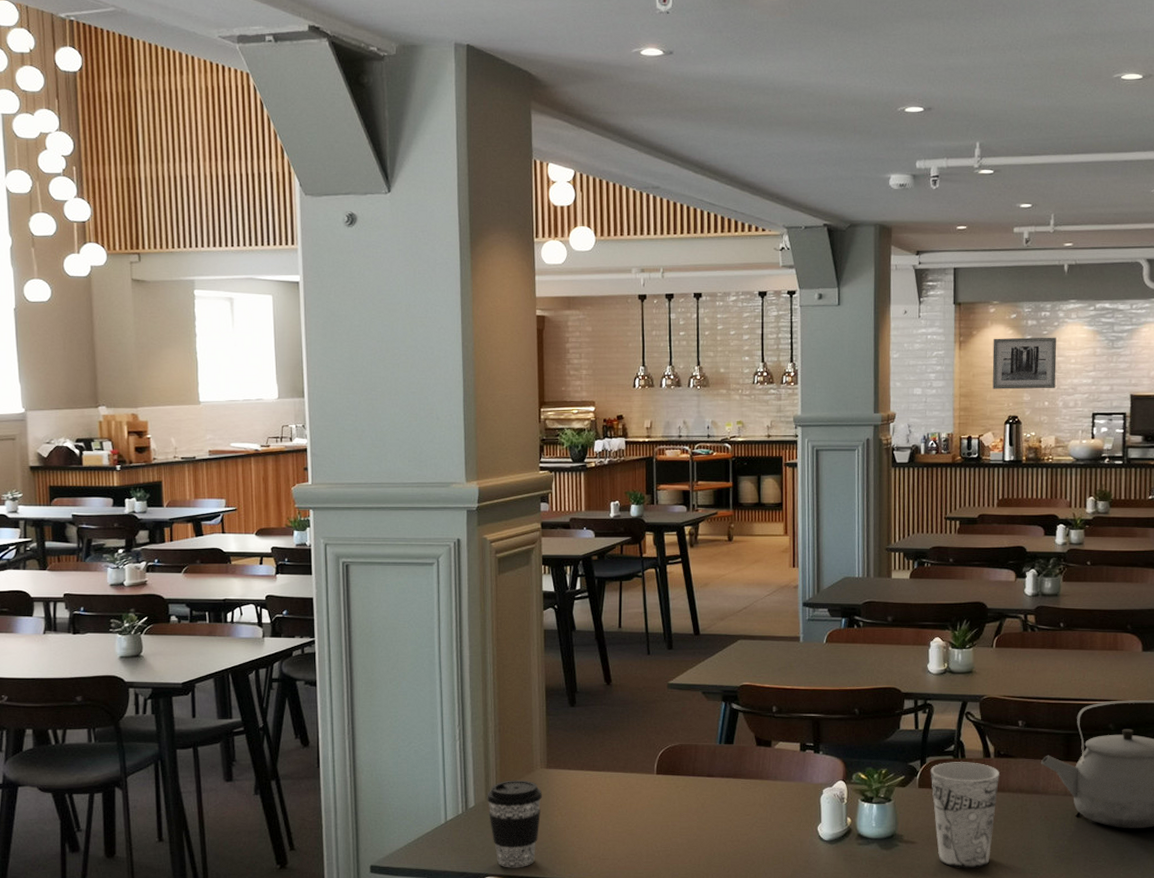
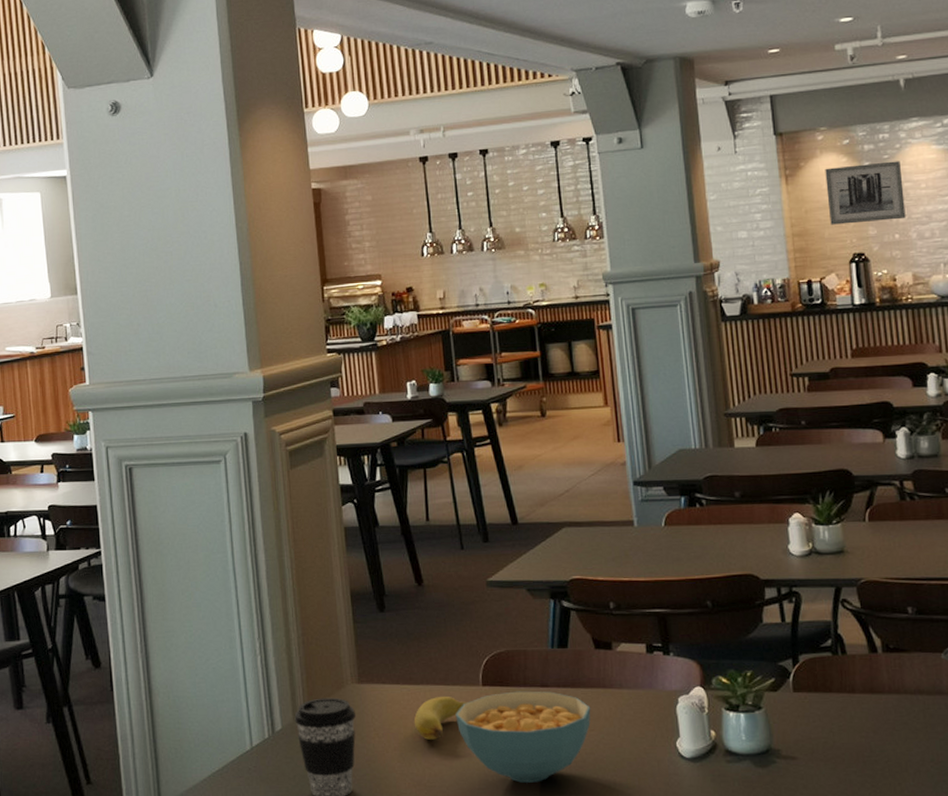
banana: none [593,782,643,819] -> present [413,697,468,740]
cereal bowl: none [631,780,748,858] -> present [455,691,591,783]
cup: present [930,762,999,868] -> none [805,659,892,788]

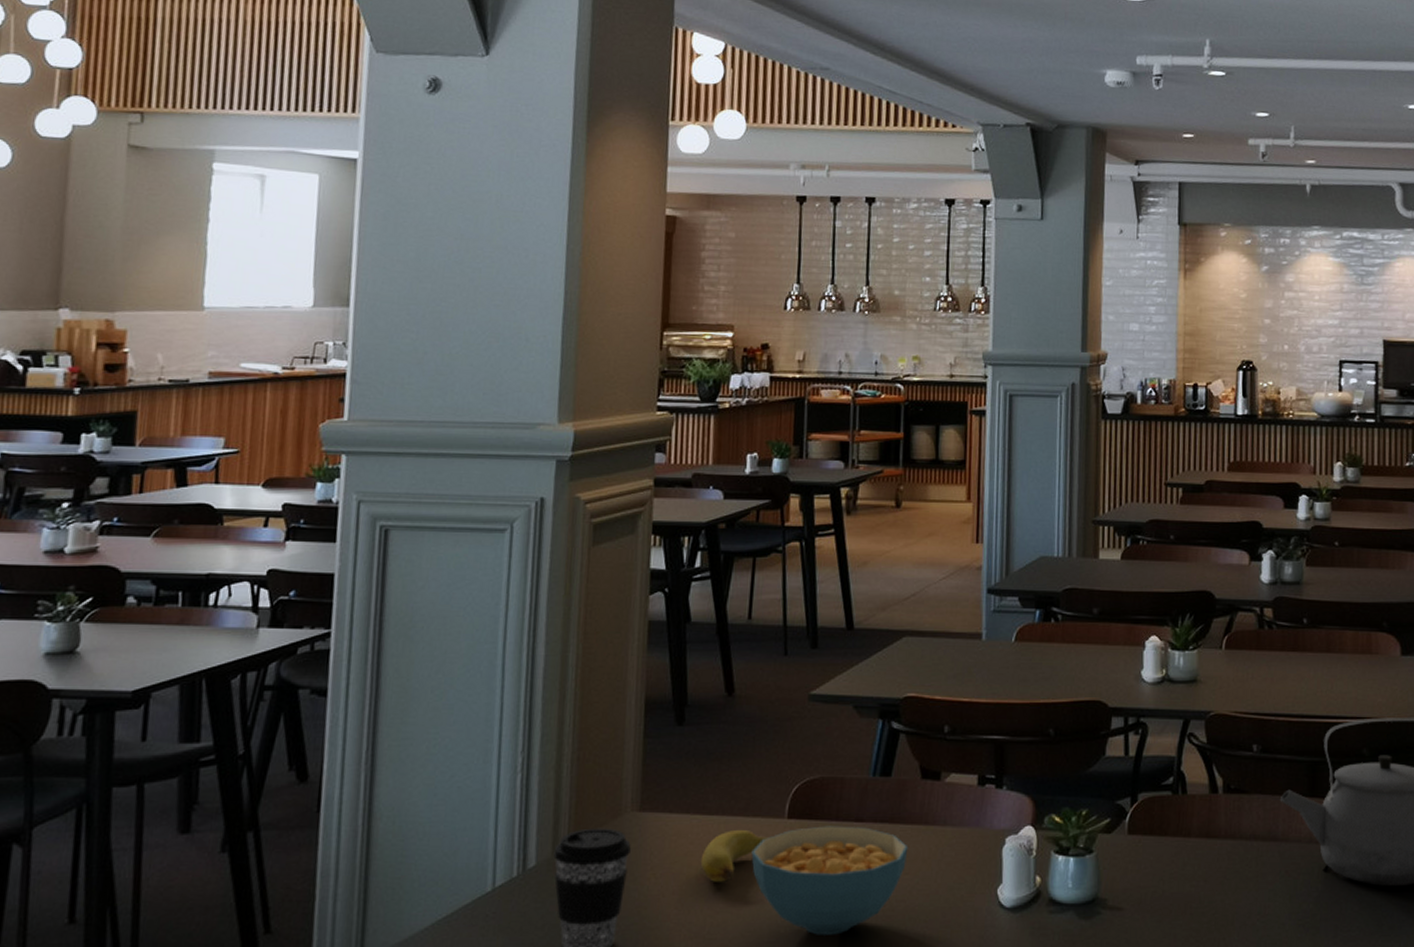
wall art: present [825,161,906,225] -> none [1223,267,1298,330]

